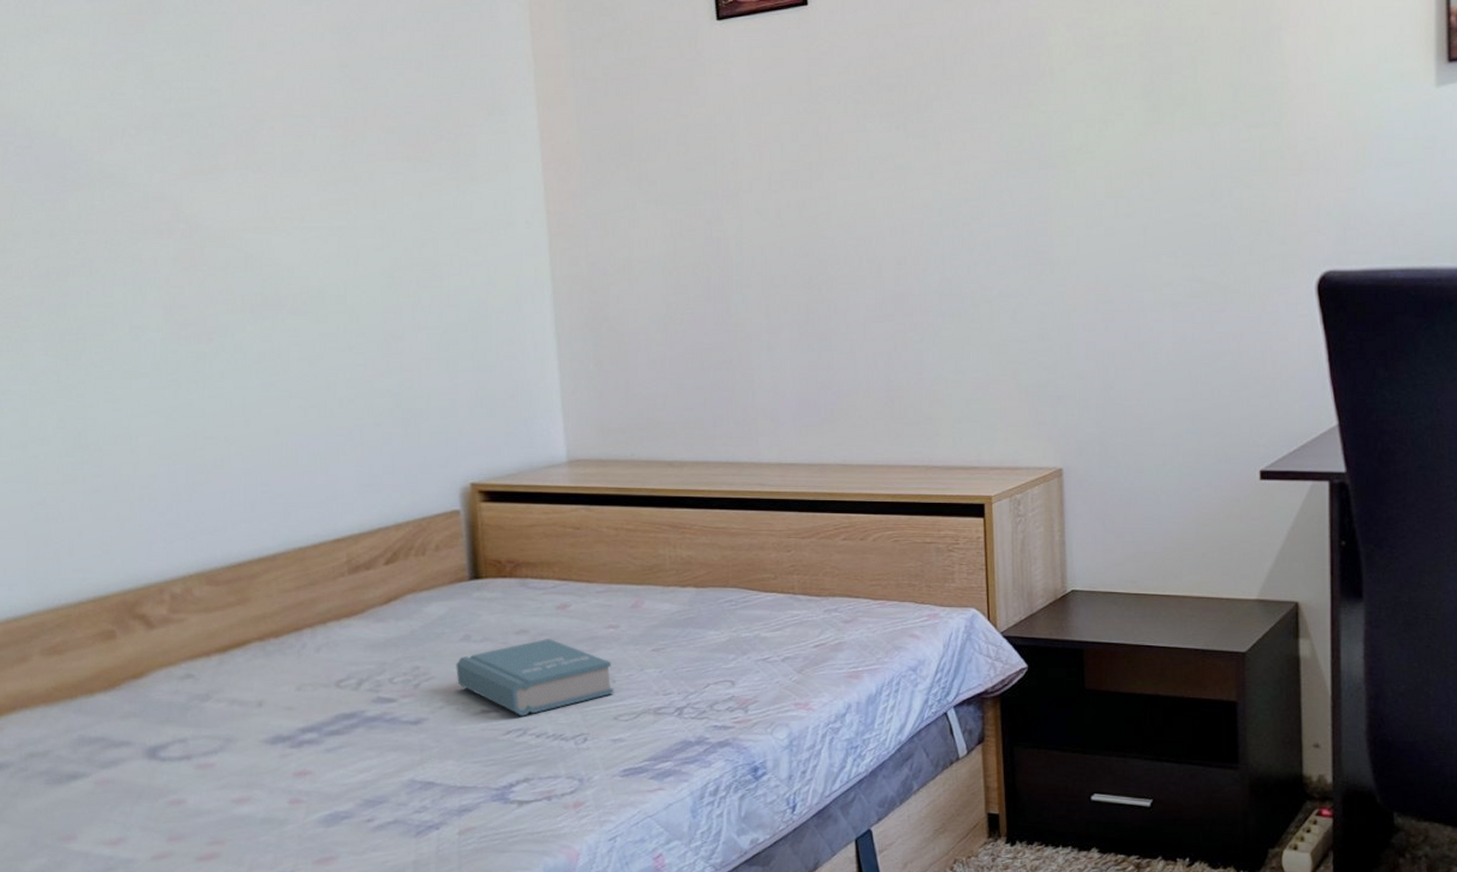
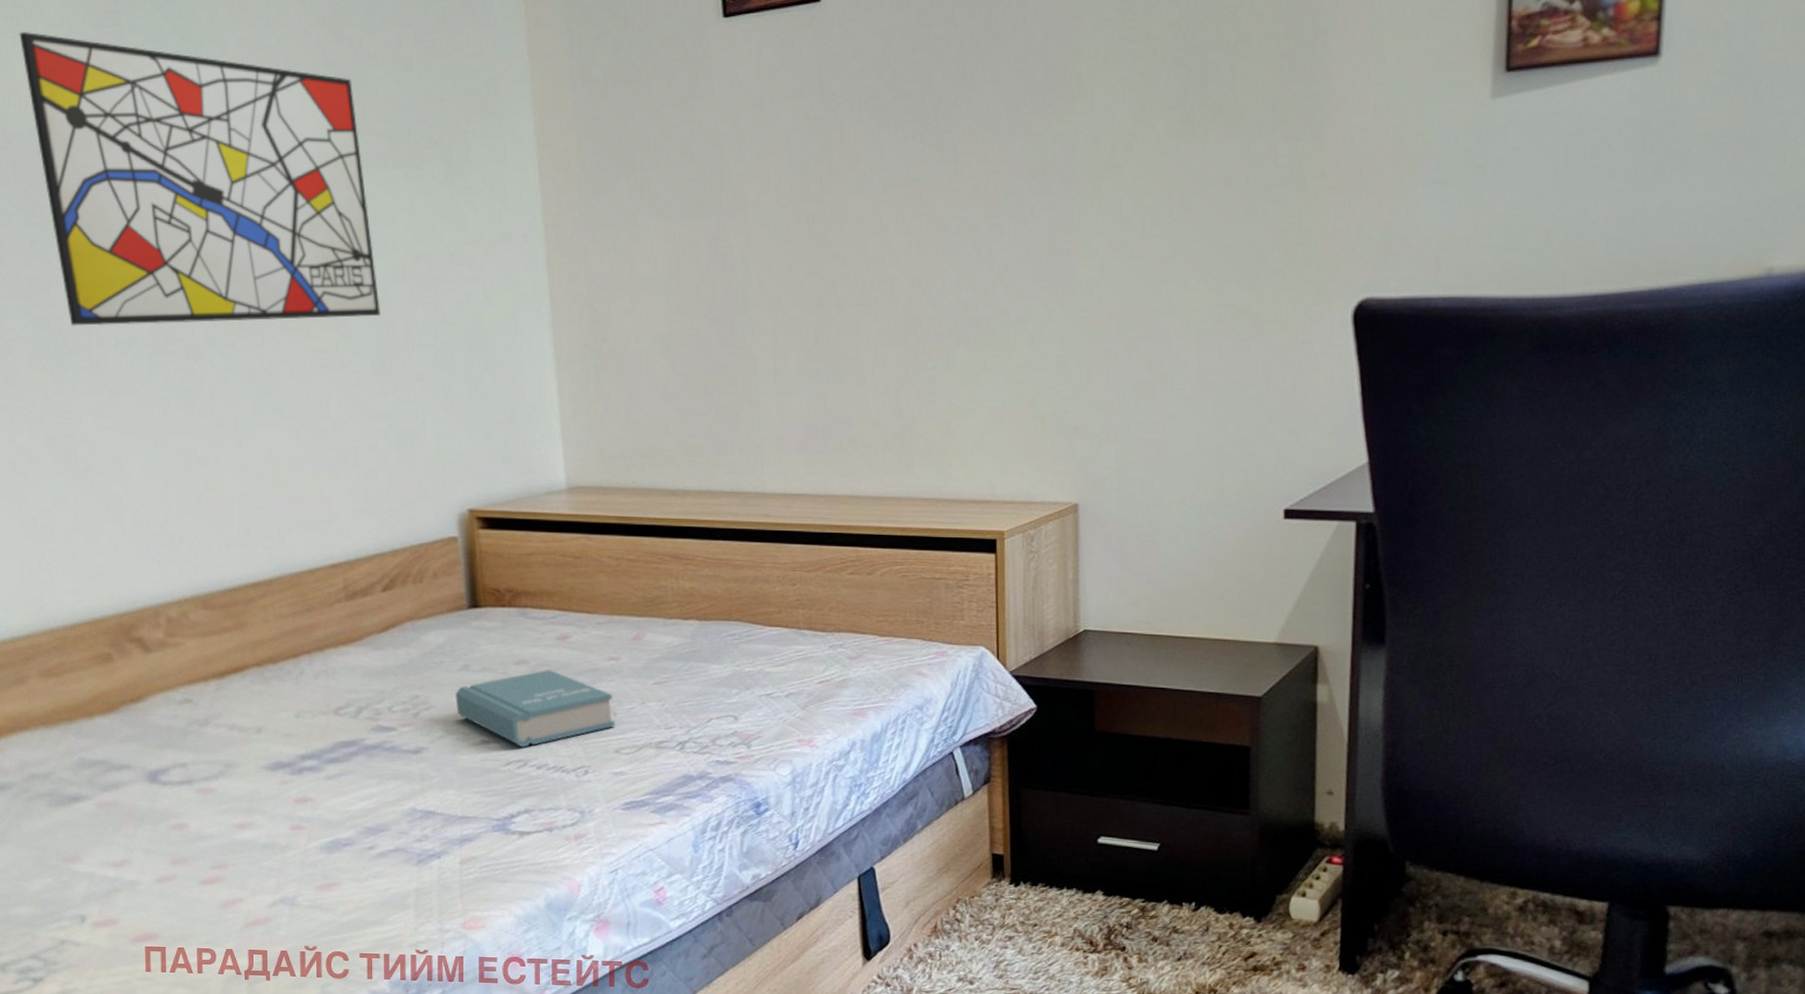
wall art: none [47,40,388,314] -> present [19,32,380,327]

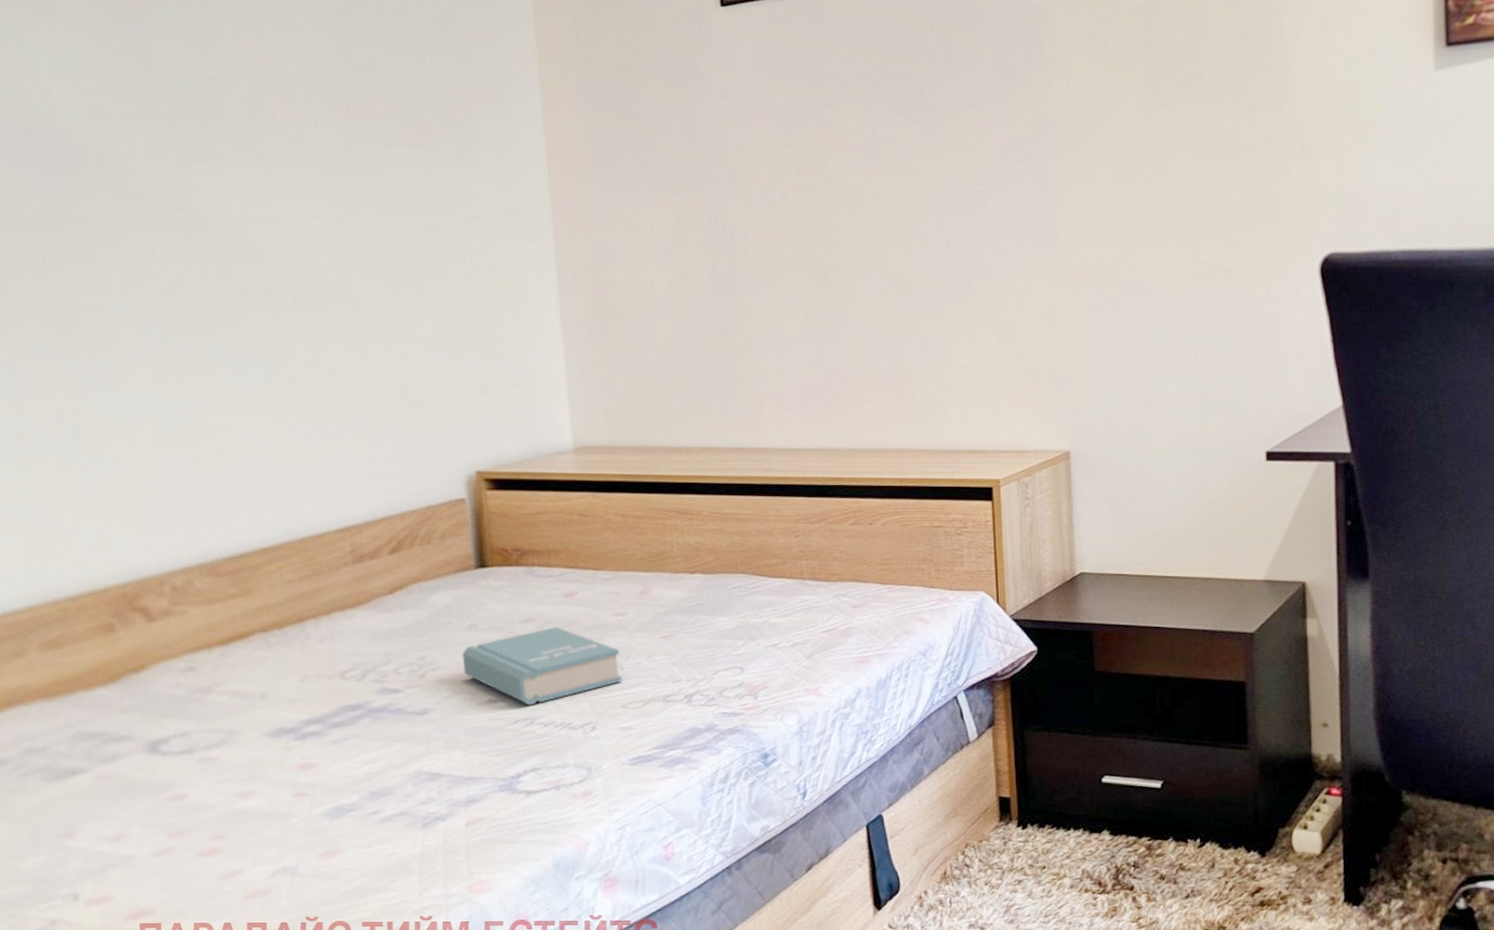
wall art: present [19,32,380,327] -> none [43,28,391,304]

